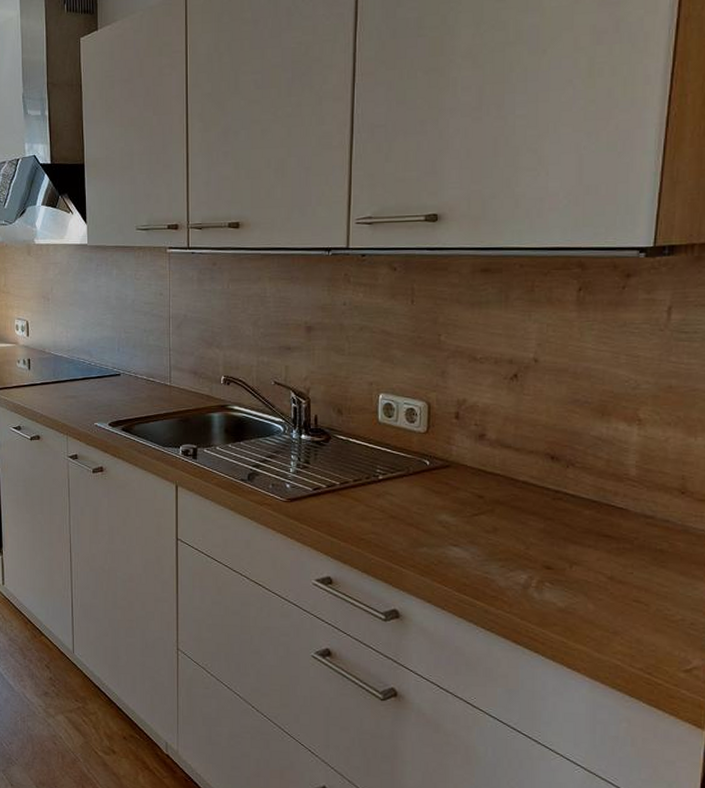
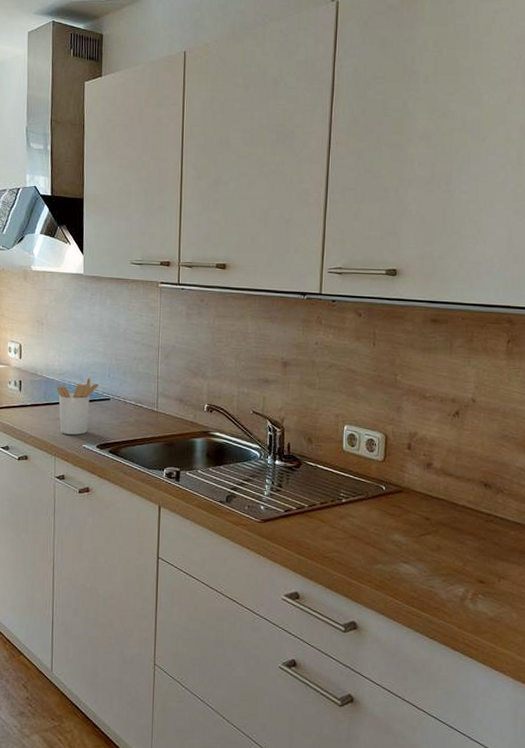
utensil holder: none [65,352,108,413] -> present [56,376,98,435]

